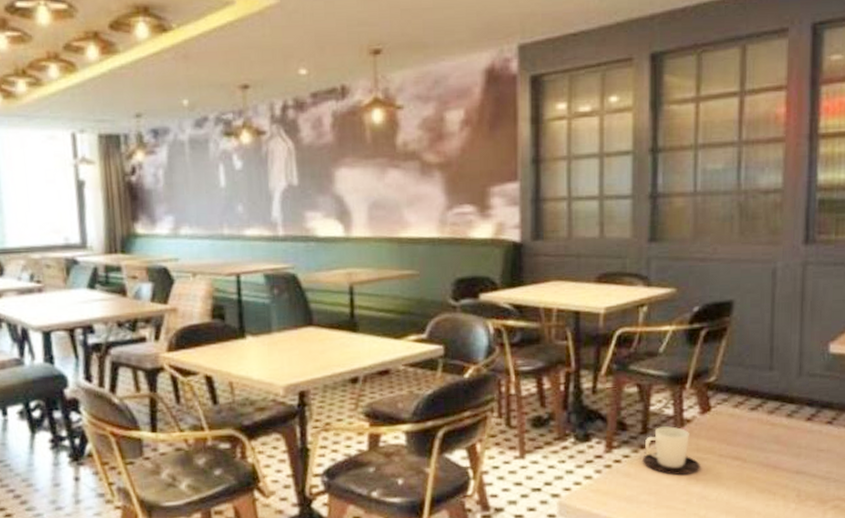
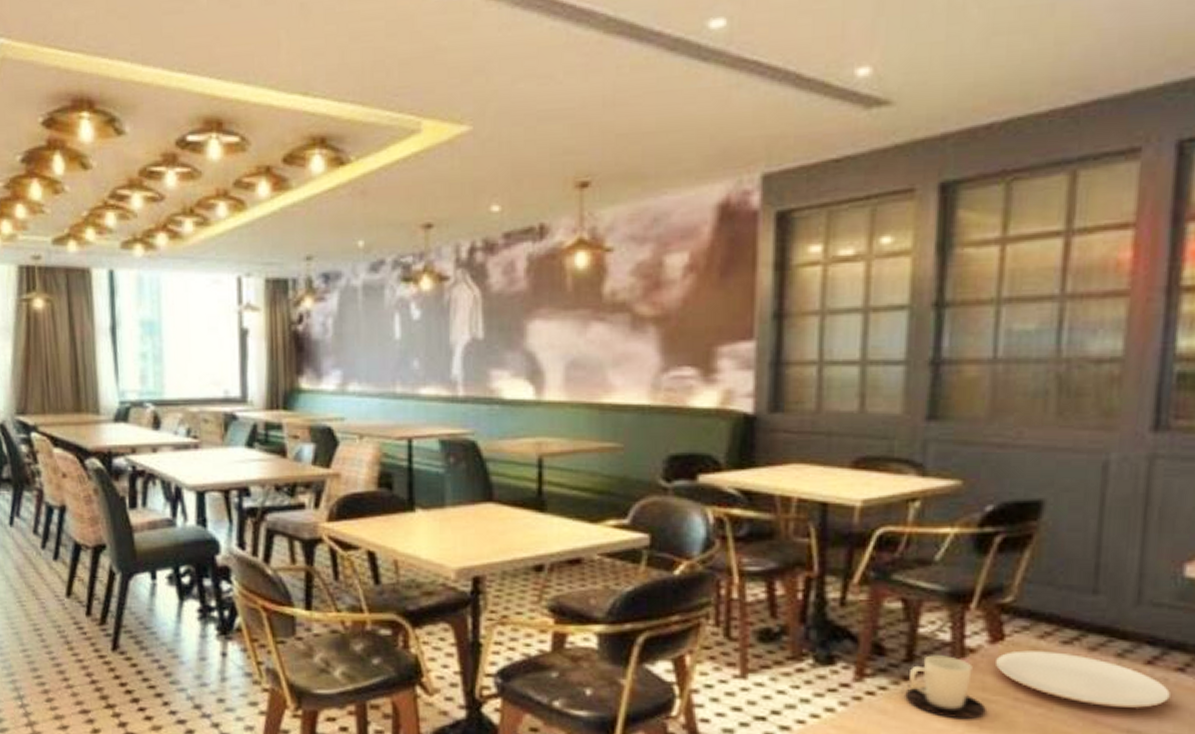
plate: none [705,416,823,455] -> present [994,650,1170,708]

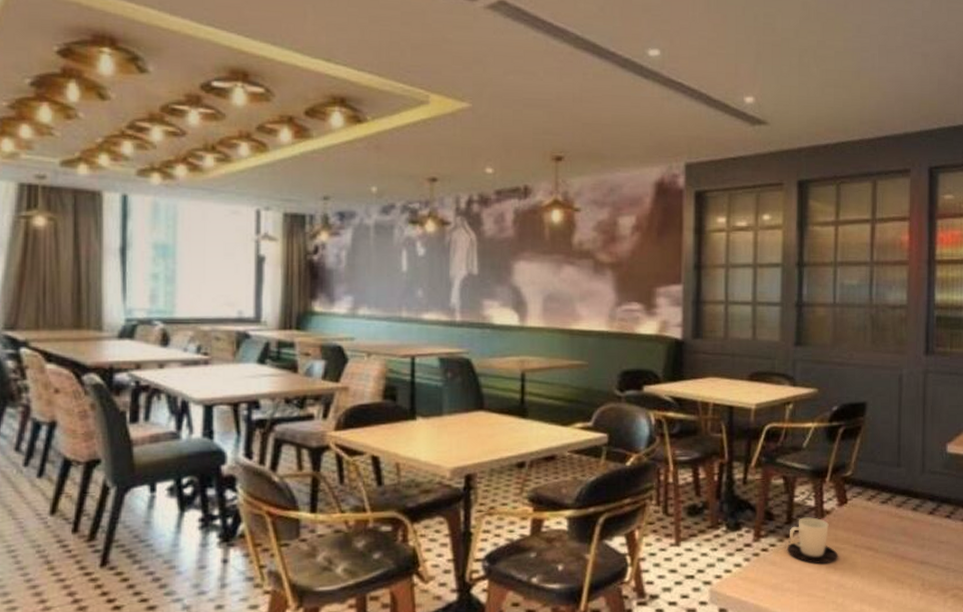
plate: present [994,650,1170,708] -> none [842,509,943,546]

